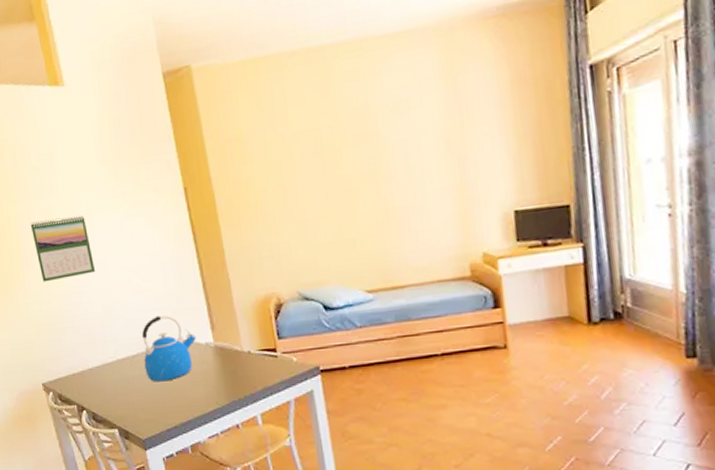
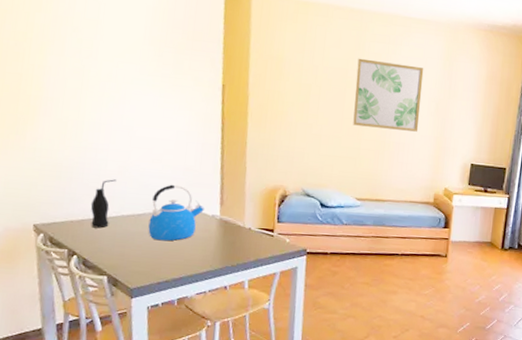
calendar: present [30,215,96,282] -> none [57,76,119,136]
bottle: none [86,321,108,378] -> present [90,179,117,229]
wall art: none [330,96,428,198] -> present [353,58,424,132]

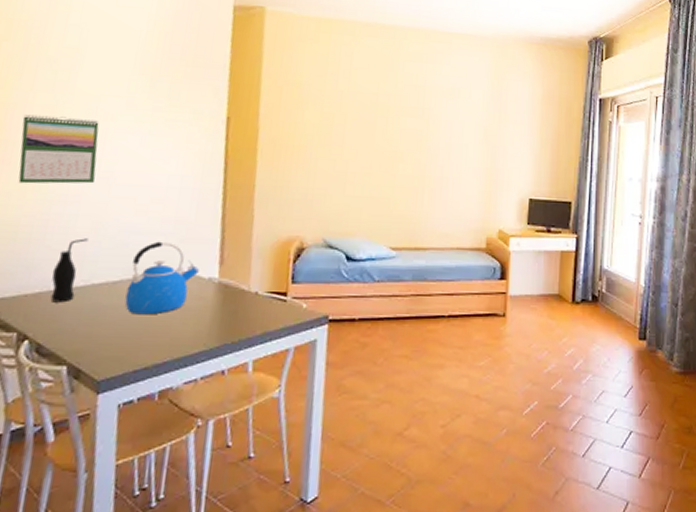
calendar: none [57,76,119,136] -> present [18,114,100,184]
wall art: present [353,58,424,132] -> none [385,80,469,163]

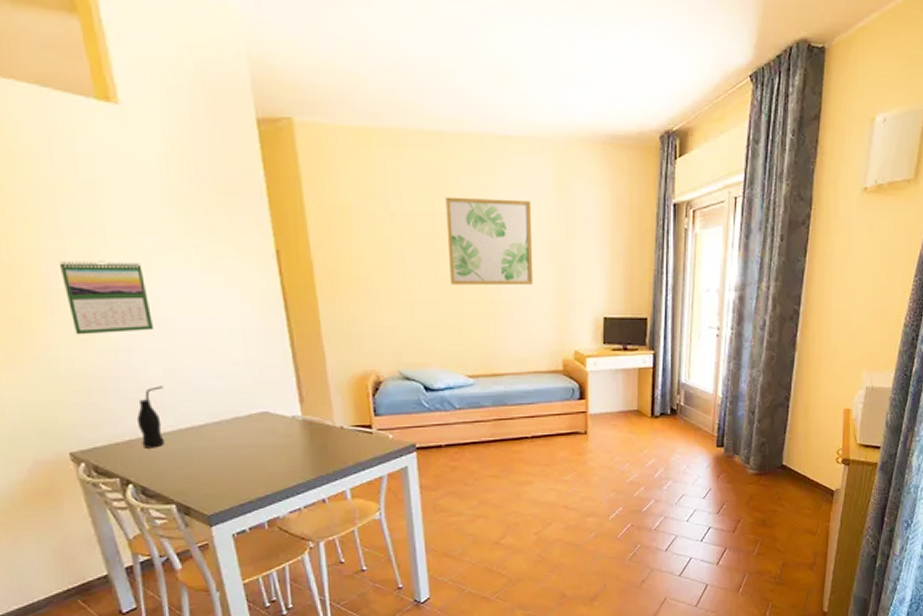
kettle: present [125,241,199,315] -> none [213,384,281,455]
wall art: none [385,80,469,163] -> present [445,197,534,285]

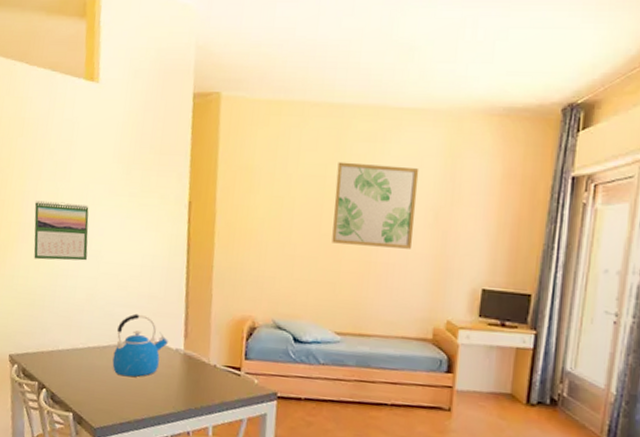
bottle: present [136,386,165,449] -> none [59,307,84,361]
kettle: none [213,384,281,455] -> present [112,313,168,377]

